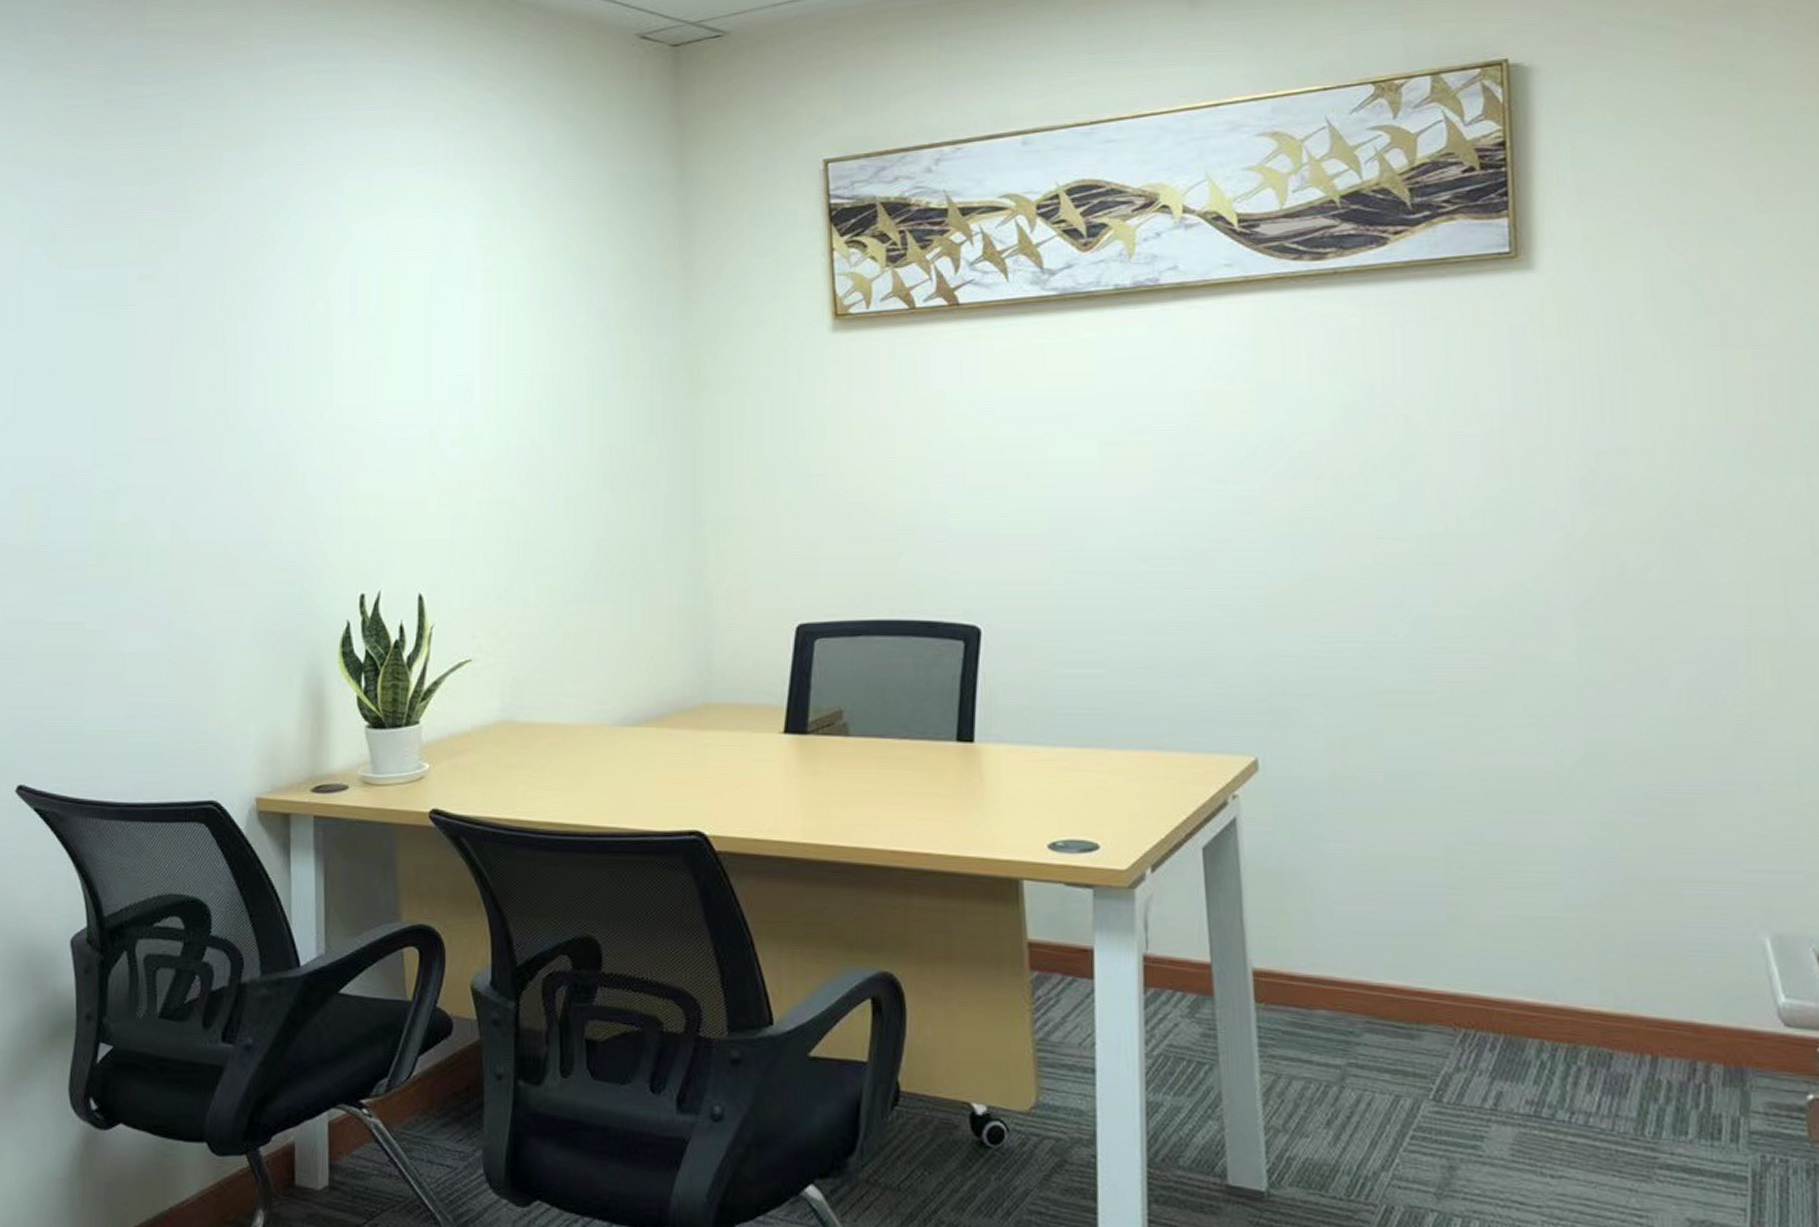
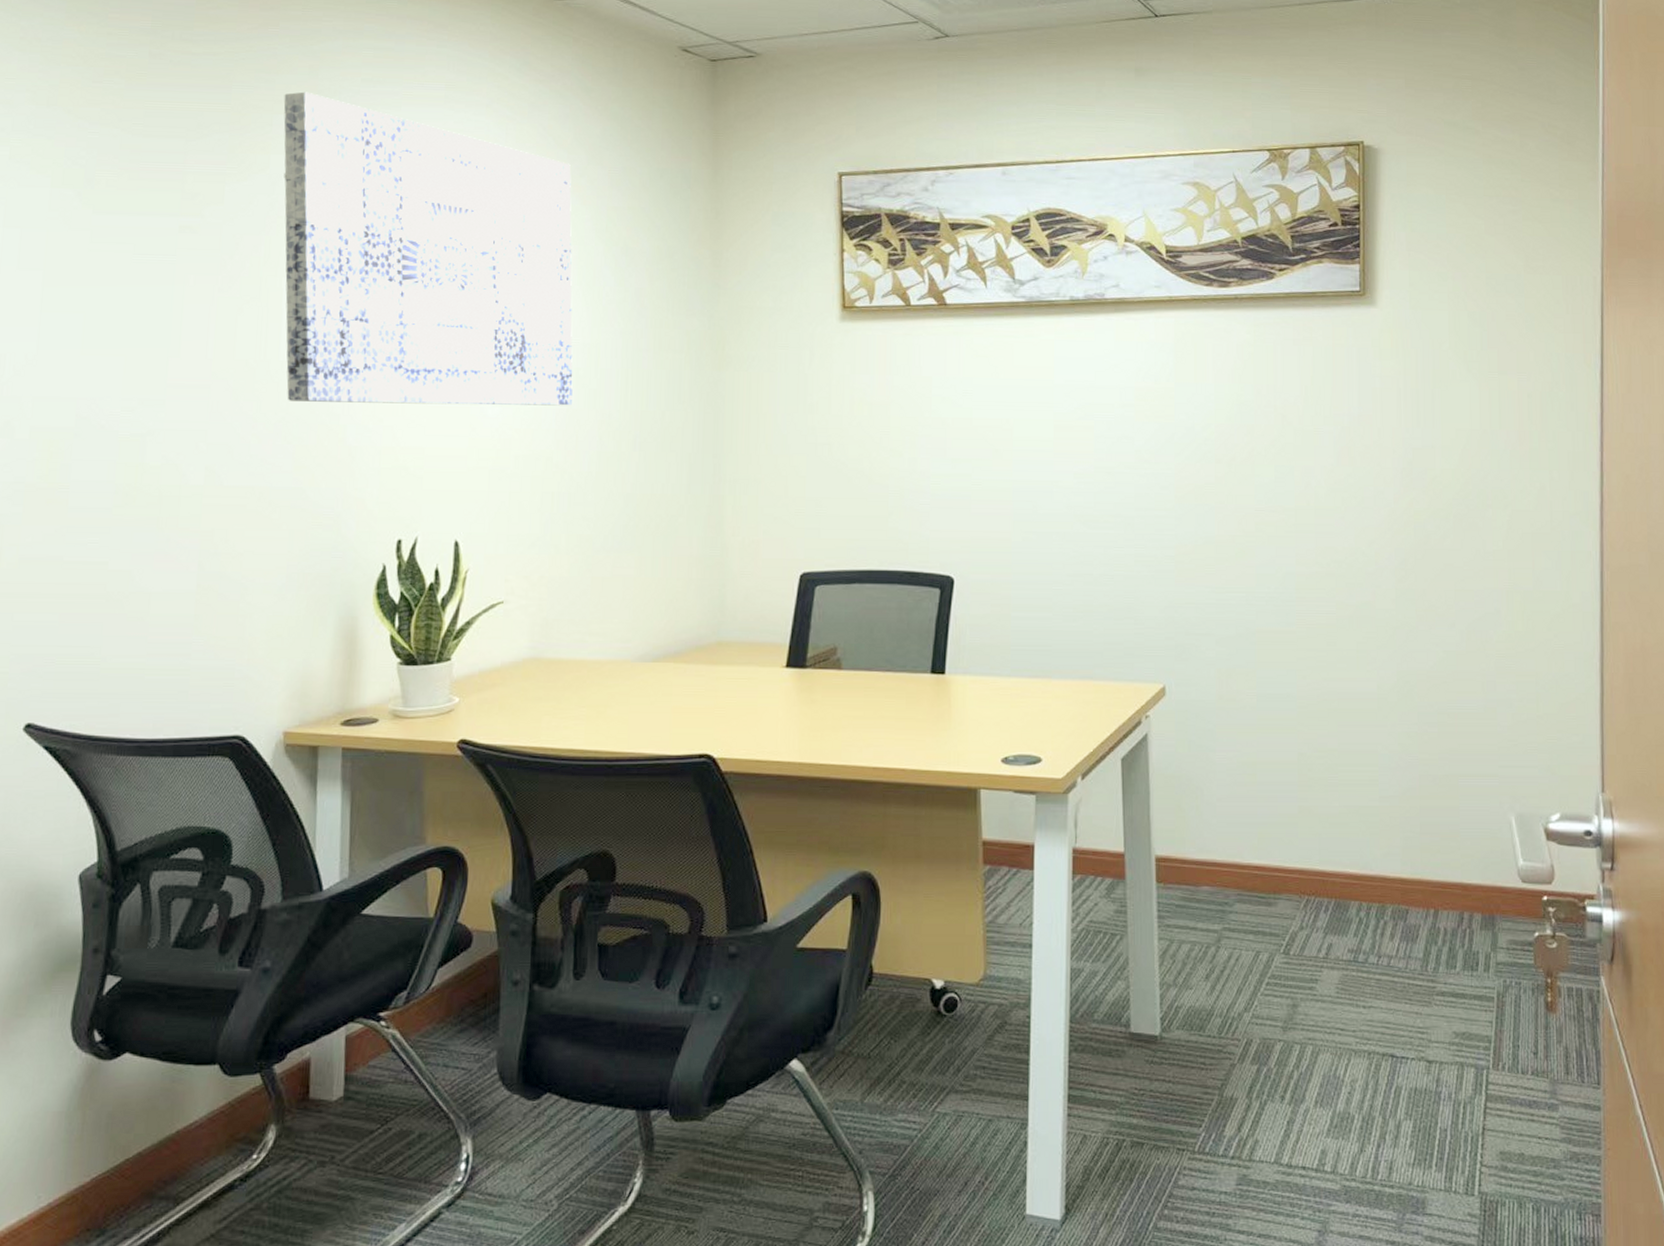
wall art: none [232,124,537,451] -> present [283,91,573,406]

